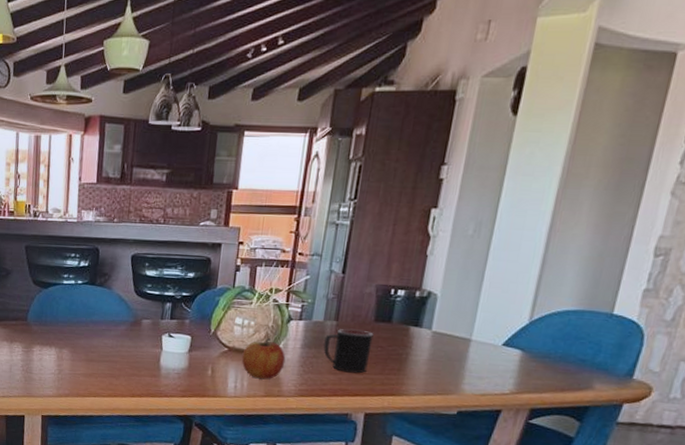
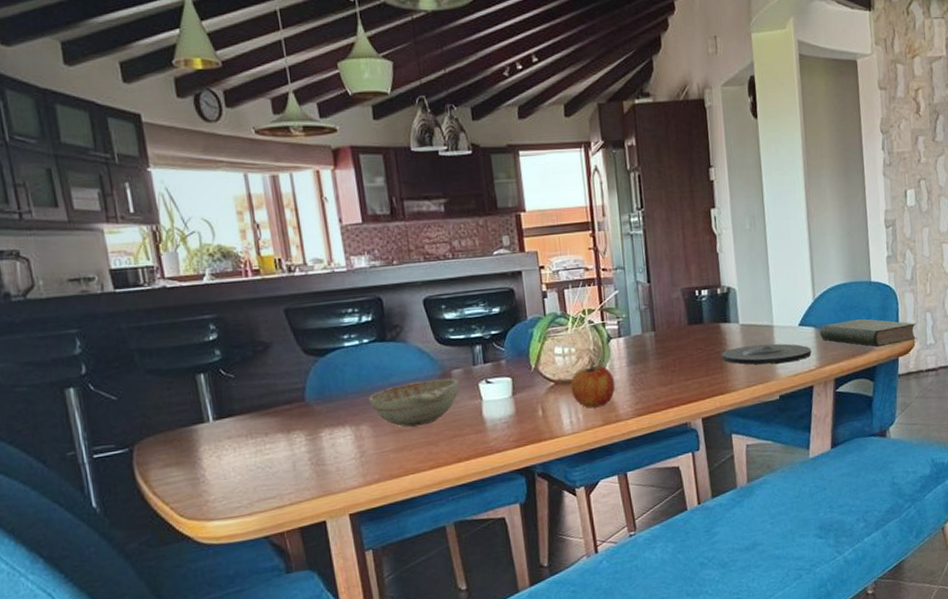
decorative bowl: none [72,322,146,360] -> present [368,378,459,427]
mug: present [322,329,374,374] -> none [646,336,694,382]
plate: none [402,353,511,381] -> present [721,343,812,365]
book: none [526,350,662,389] -> present [819,319,918,347]

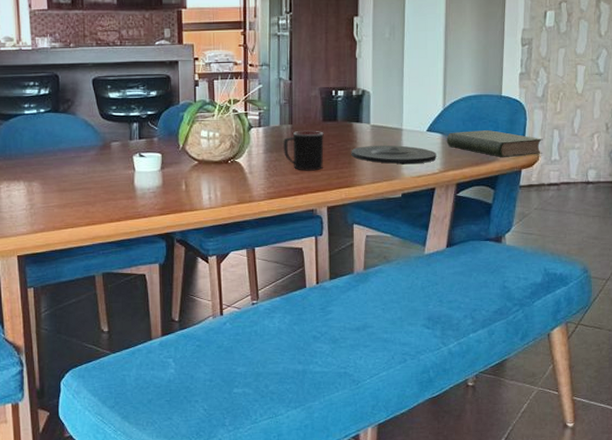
decorative bowl: present [368,378,459,427] -> none [40,148,117,188]
apple: present [570,362,616,408] -> none [212,147,252,188]
mug: none [646,336,694,382] -> present [282,131,324,171]

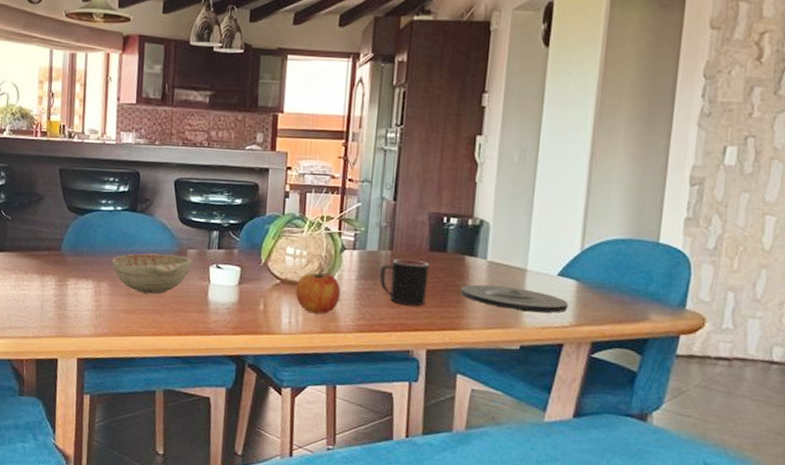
decorative bowl: none [40,148,117,188] -> present [111,253,192,294]
apple: none [212,147,252,188] -> present [295,269,341,314]
book: present [446,130,543,157] -> none [582,280,712,319]

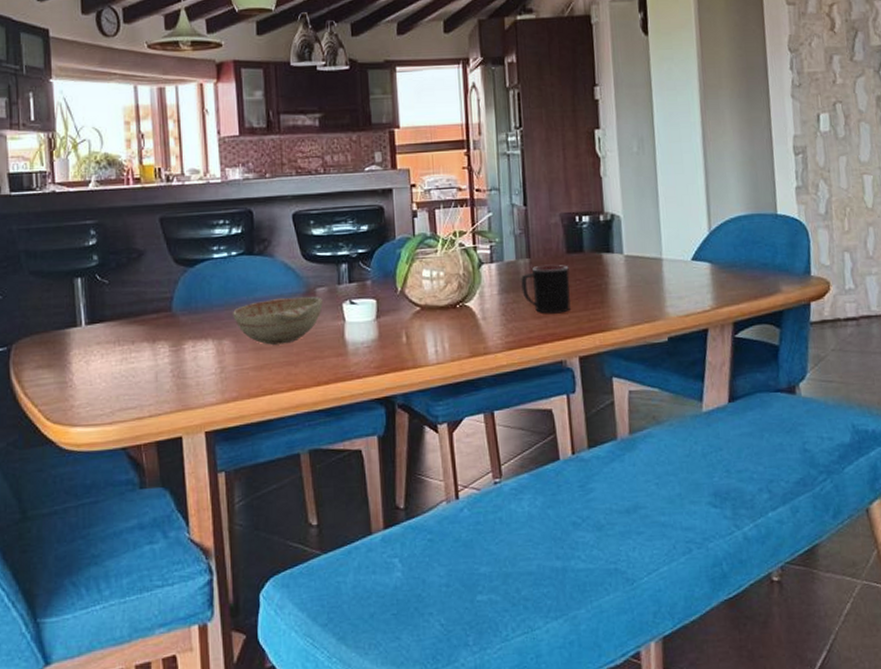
apple: present [295,269,341,314] -> none [437,288,485,338]
plate: present [460,284,568,313] -> none [603,278,706,302]

